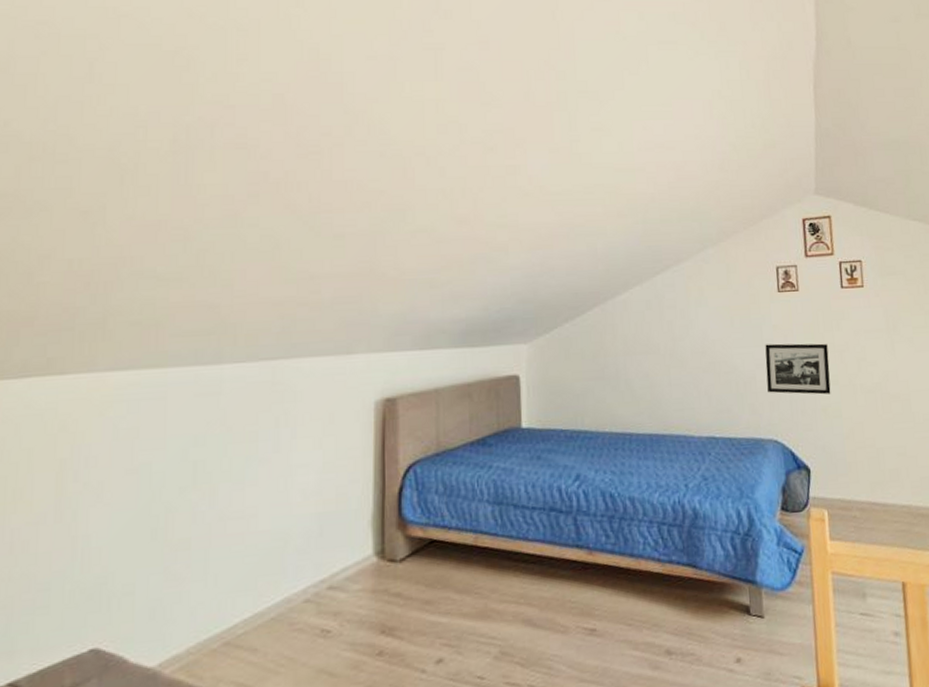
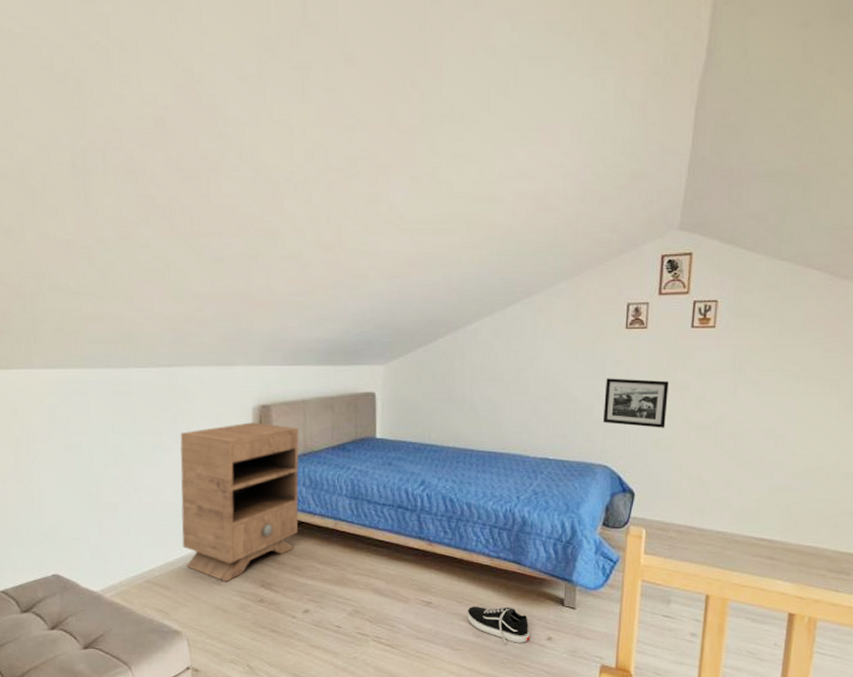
nightstand: none [278,419,431,633] -> present [180,422,299,582]
shoe: none [639,623,717,677] -> present [467,606,531,645]

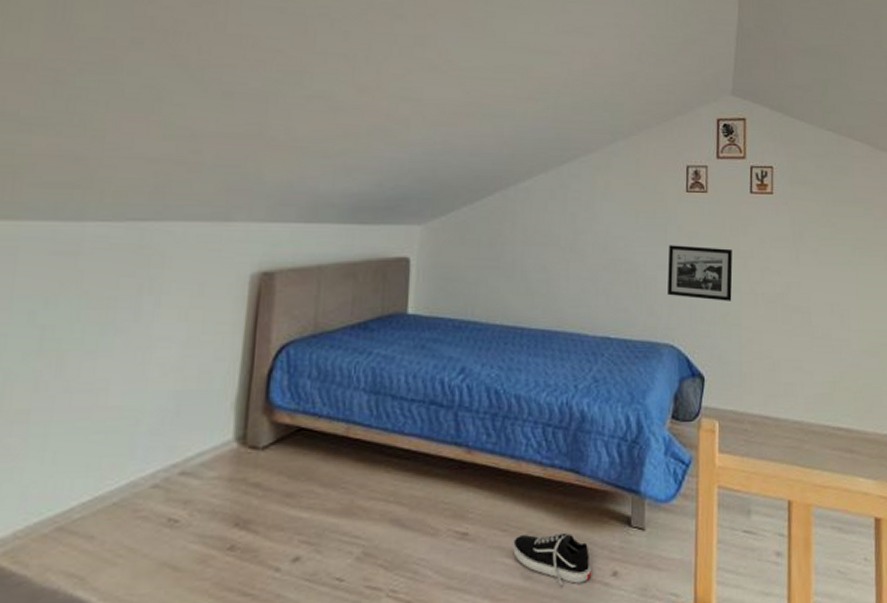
nightstand: present [180,422,299,582] -> none [123,294,309,523]

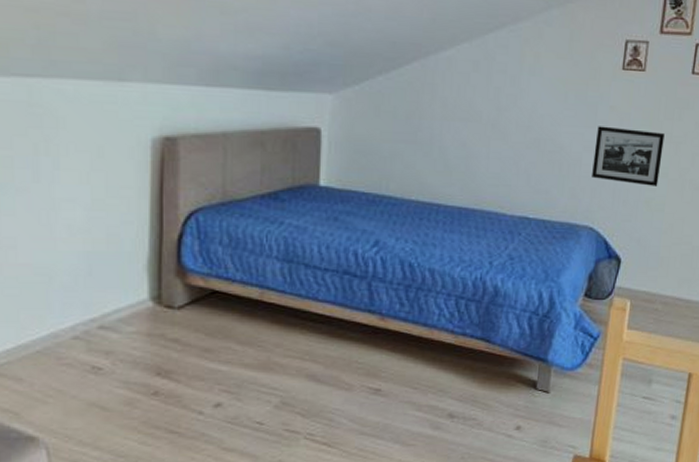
shoe: present [513,532,592,588] -> none [423,392,497,438]

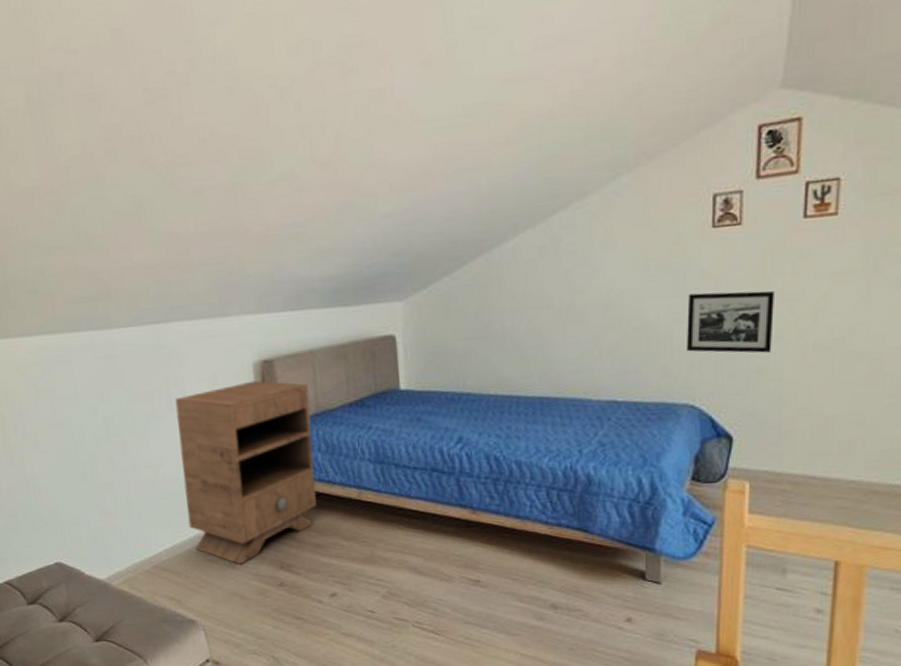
nightstand: none [42,158,216,370] -> present [175,380,317,565]

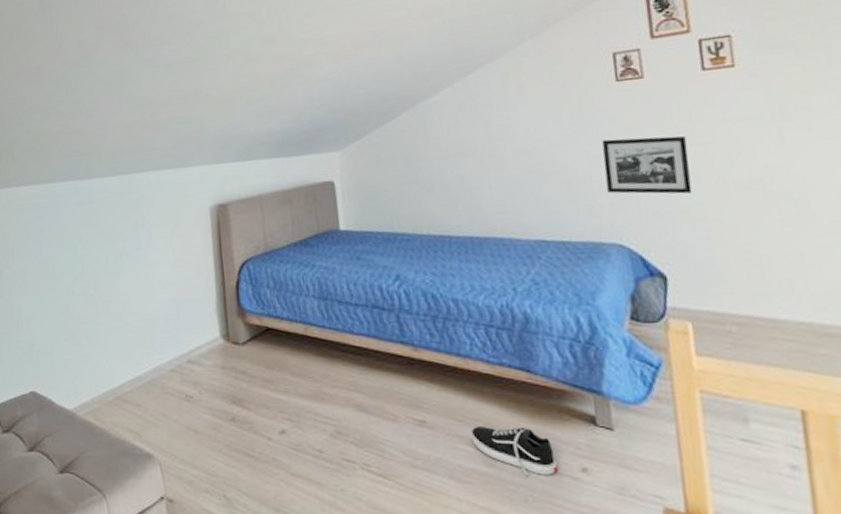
nightstand: present [175,380,317,565] -> none [142,222,266,398]
shoe: none [524,583,605,629] -> present [471,427,559,478]

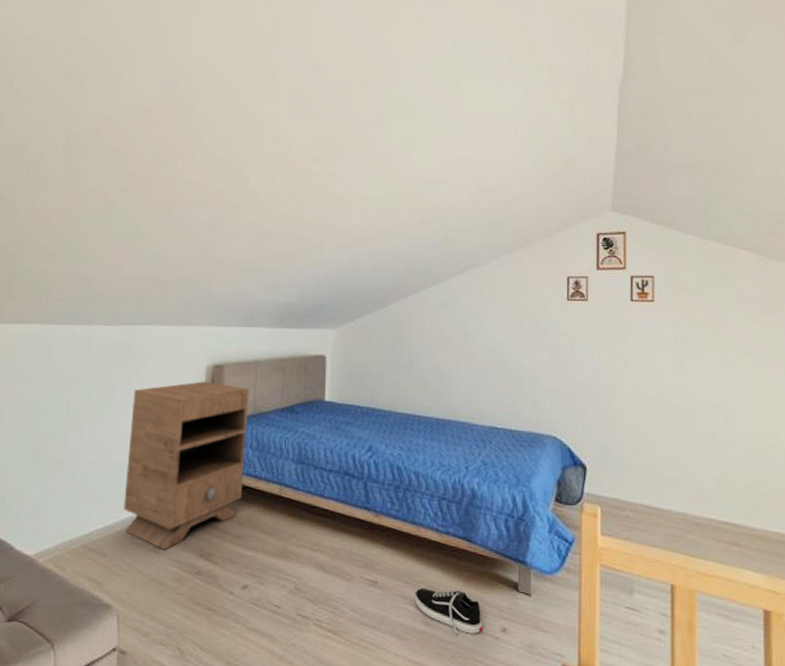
nightstand: none [142,222,266,398] -> present [123,381,249,550]
picture frame: present [602,135,692,194] -> none [550,348,614,400]

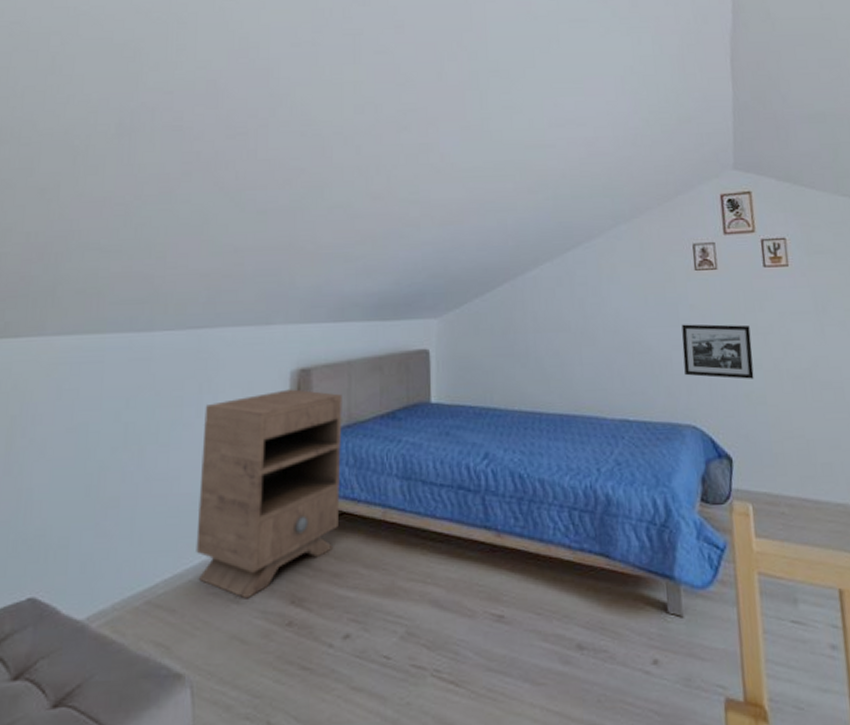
shoe: present [415,588,484,636] -> none [549,617,632,675]
picture frame: none [550,348,614,400] -> present [681,324,754,379]

